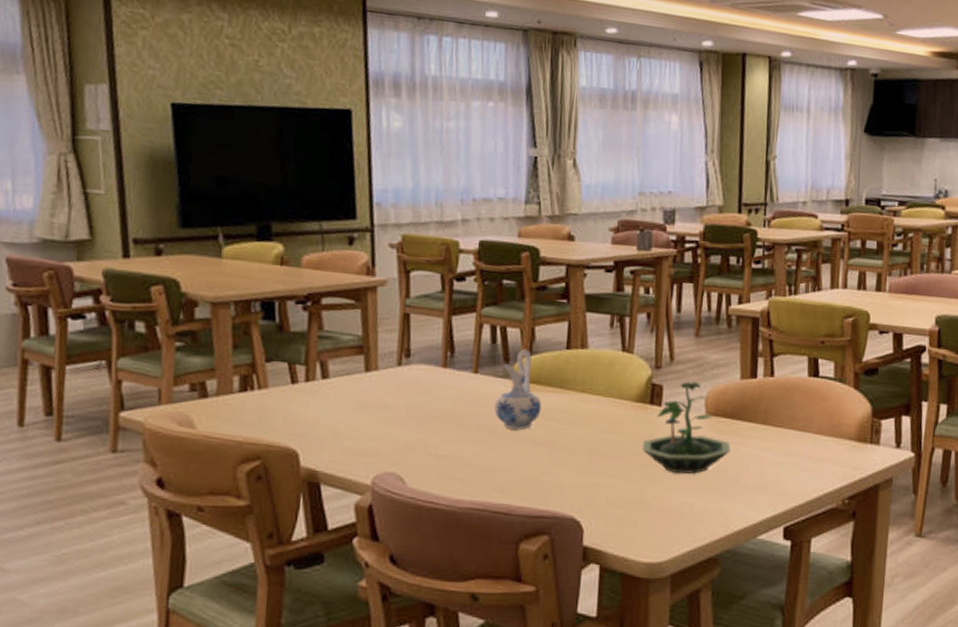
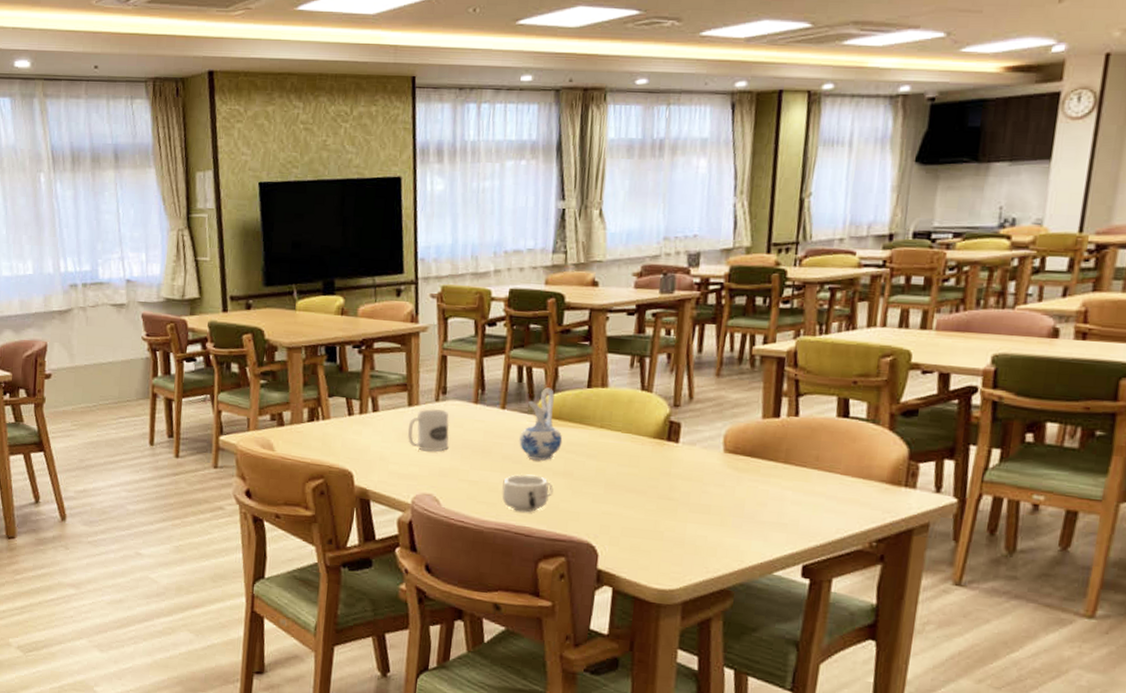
mug: none [364,373,415,424] -> present [407,408,450,452]
mug: none [476,445,533,488] -> present [502,474,553,513]
terrarium: present [642,381,731,475] -> none [657,419,749,510]

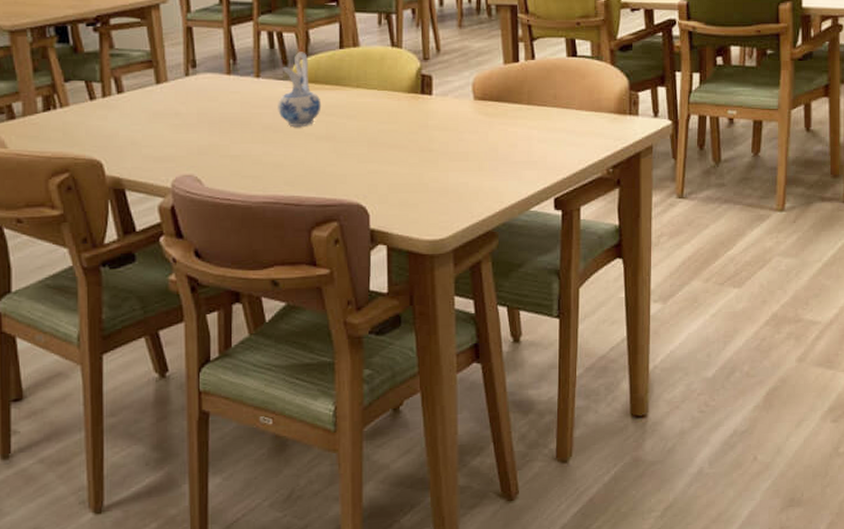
mug: present [407,408,450,452] -> none [158,83,205,130]
mug: present [502,474,553,513] -> none [266,142,318,182]

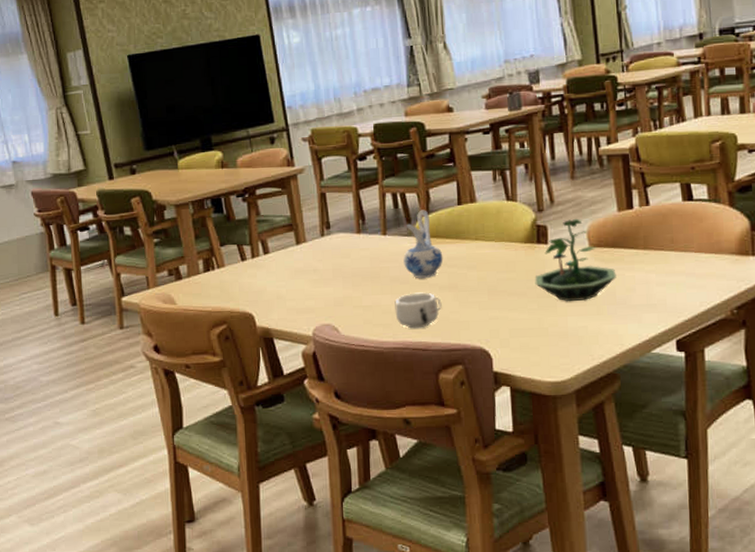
mug: none [266,142,318,182] -> present [395,292,442,329]
terrarium: none [417,69,499,157] -> present [535,218,617,302]

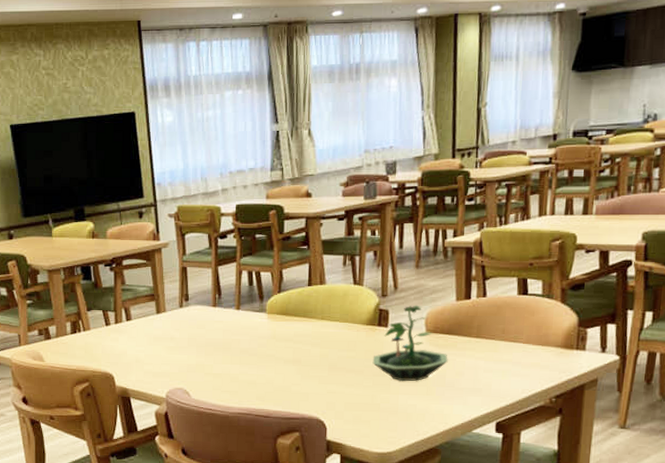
mug: present [395,292,442,329] -> none [242,364,285,397]
ceramic pitcher: present [403,209,443,279] -> none [253,288,290,352]

